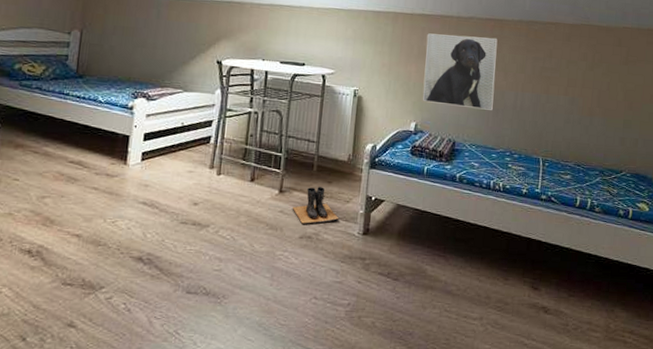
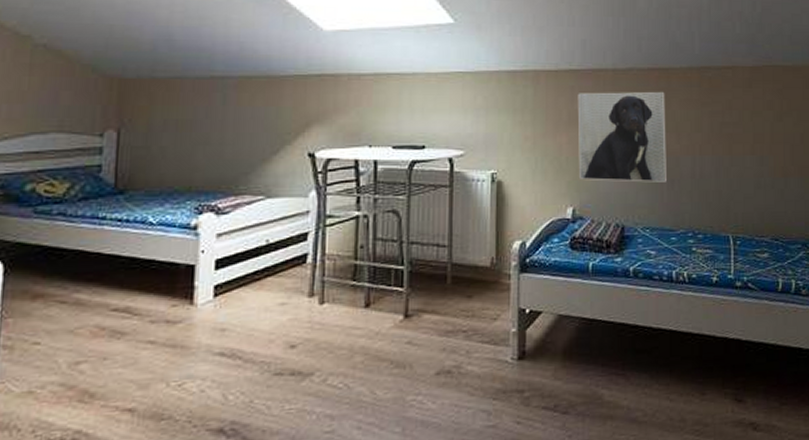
boots: present [292,187,339,224] -> none [423,304,486,356]

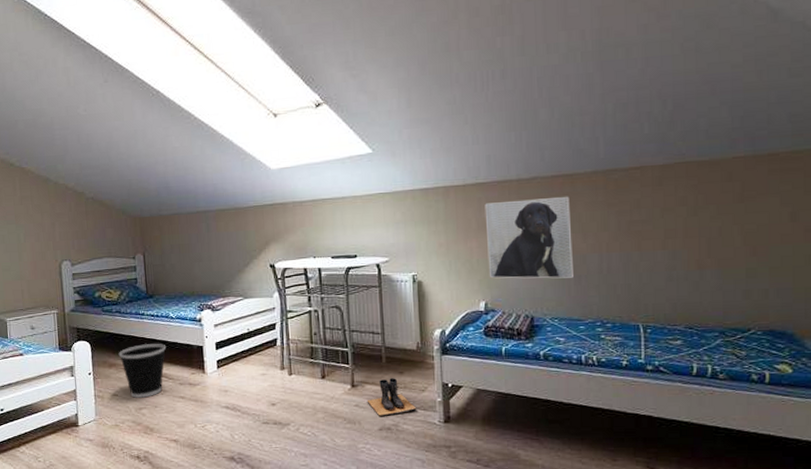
wastebasket: none [51,262,136,347] -> present [118,344,167,398]
boots: none [423,304,486,356] -> present [367,378,417,416]

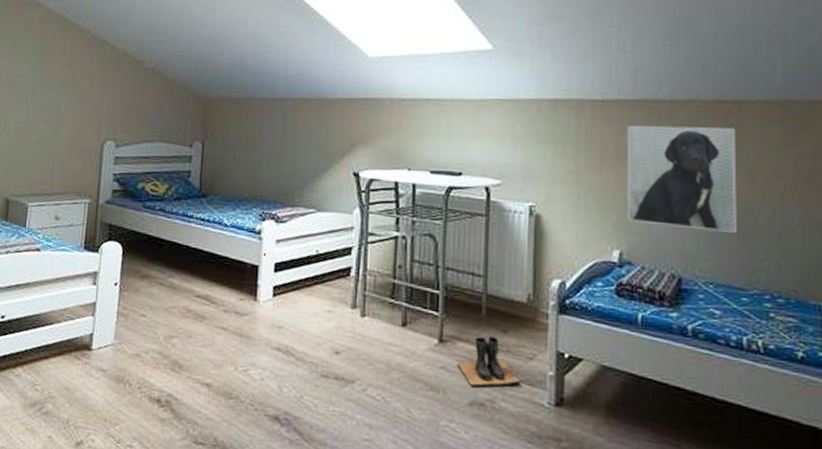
wastebasket: present [118,344,167,398] -> none [154,254,214,324]

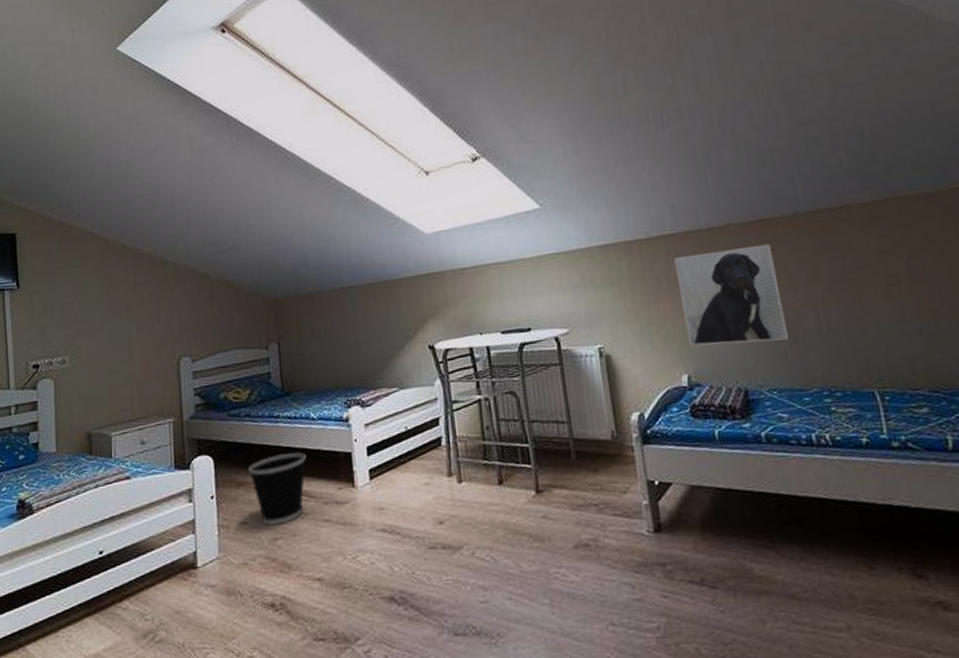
wastebasket: none [154,254,214,324] -> present [248,452,307,526]
boots: present [456,336,521,387] -> none [556,478,619,529]

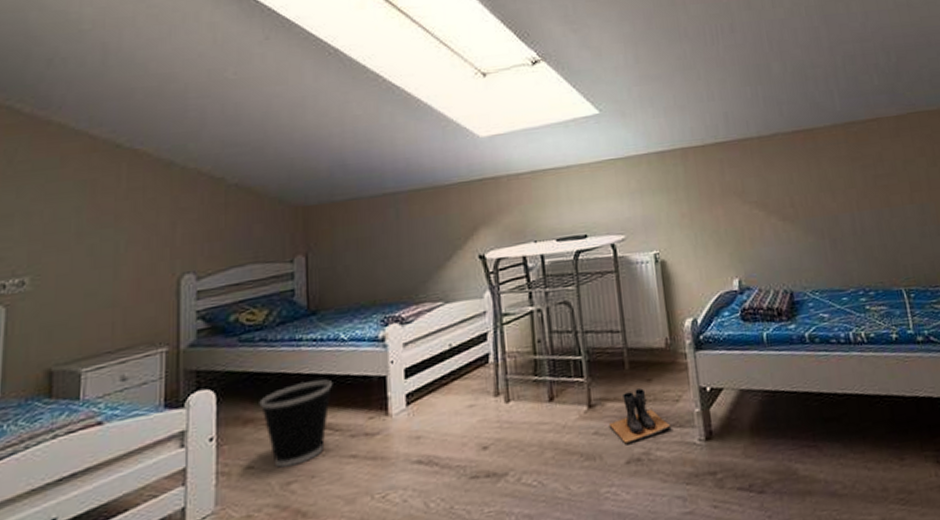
boots: none [556,478,619,529] -> present [608,388,672,444]
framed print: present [674,243,789,346] -> none [727,152,830,251]

